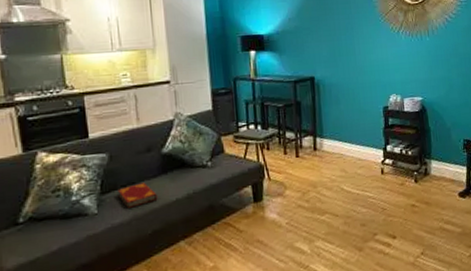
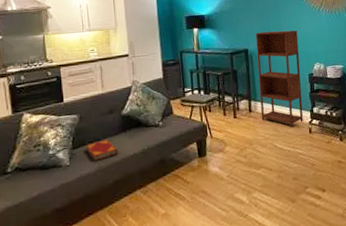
shelving unit: none [323,55,375,168] -> present [255,30,304,127]

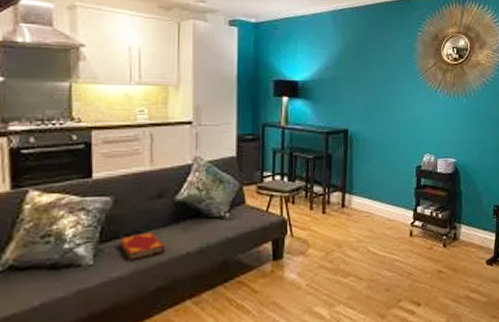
shelving unit: present [255,30,304,127] -> none [355,109,409,228]

